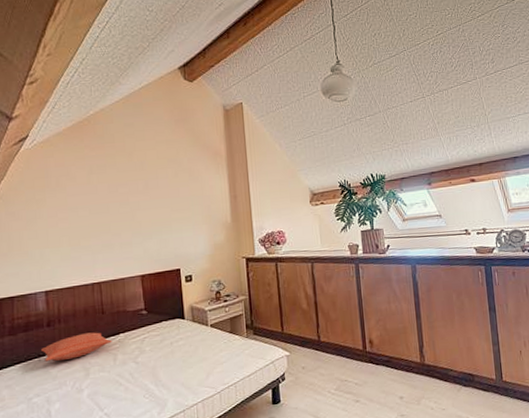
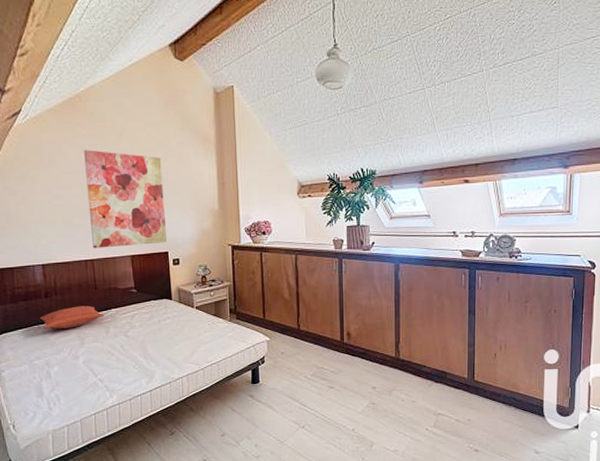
wall art: none [92,170,179,271] -> present [84,150,168,248]

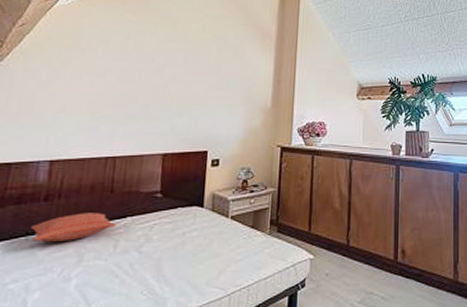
wall art: present [84,150,168,248] -> none [118,37,216,144]

